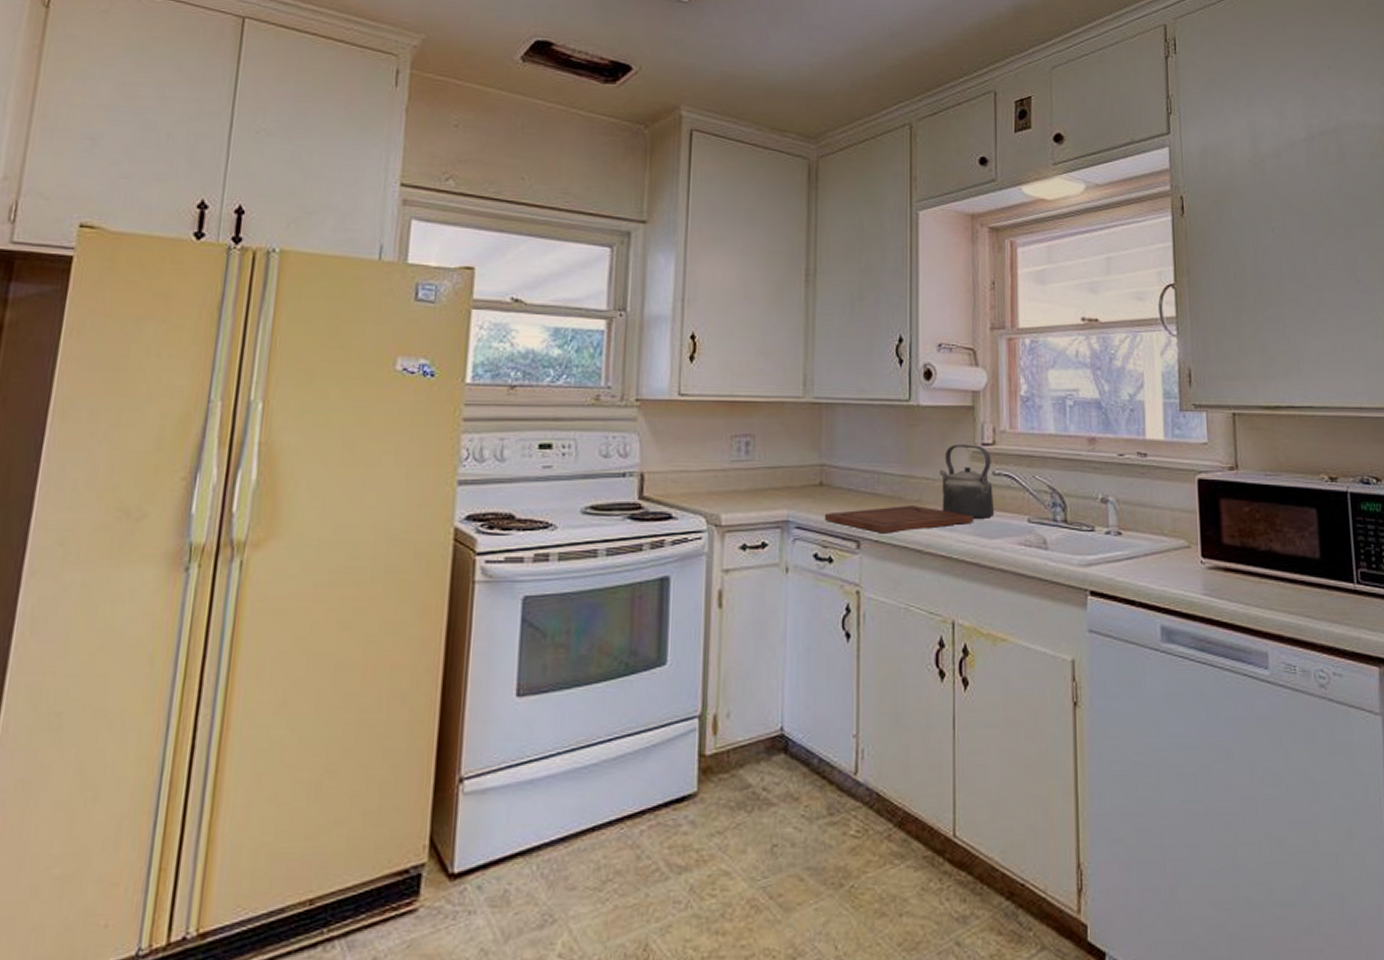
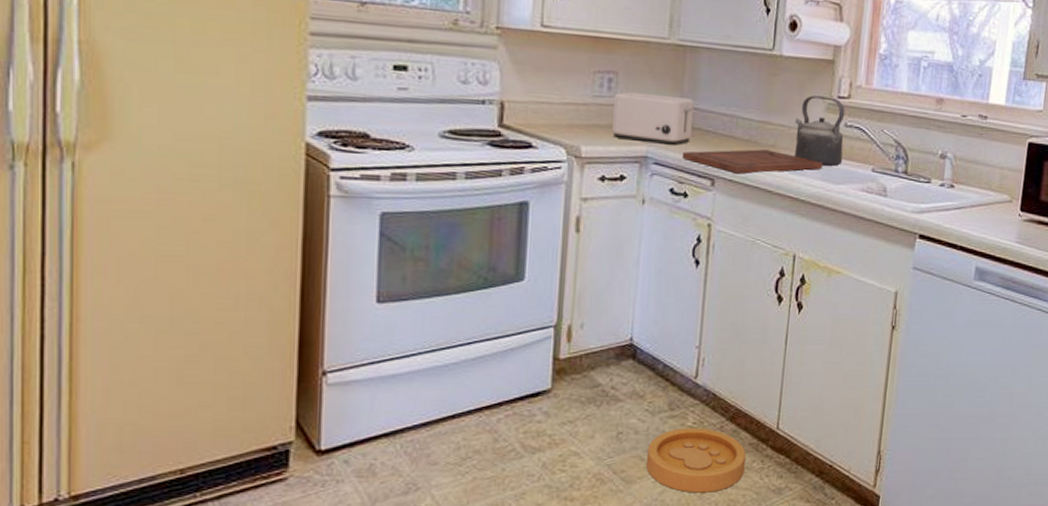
toaster: none [752,454,834,508] -> present [612,92,695,146]
pet bowl: none [807,837,920,924] -> present [646,427,746,493]

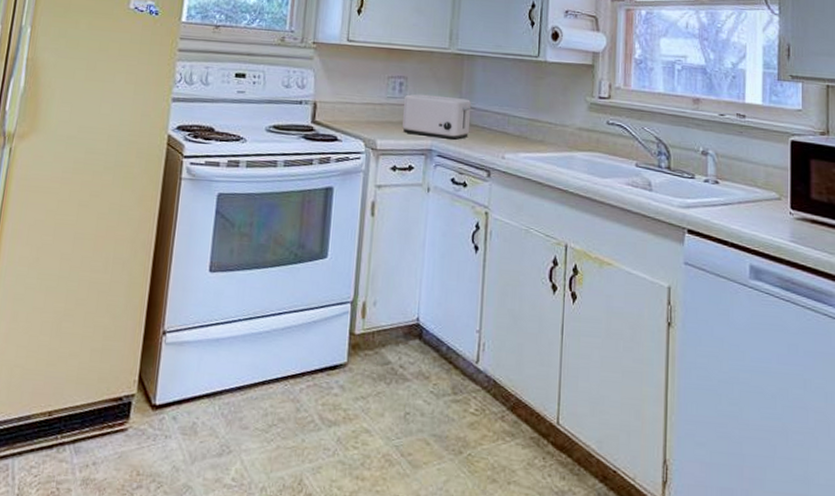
pet bowl: present [646,427,746,493] -> none [432,413,527,488]
cutting board: present [681,149,824,174] -> none [461,144,589,167]
kettle: present [794,95,845,166] -> none [560,96,607,161]

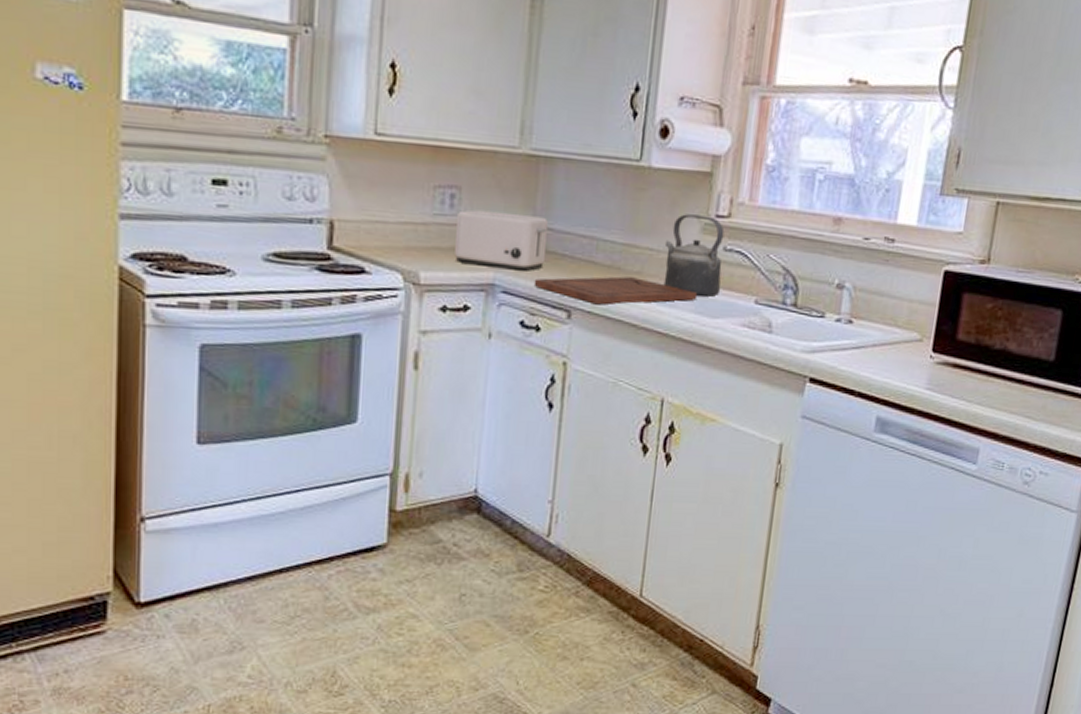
cutting board: none [461,144,589,167] -> present [533,276,698,305]
kettle: none [560,96,607,161] -> present [663,214,725,297]

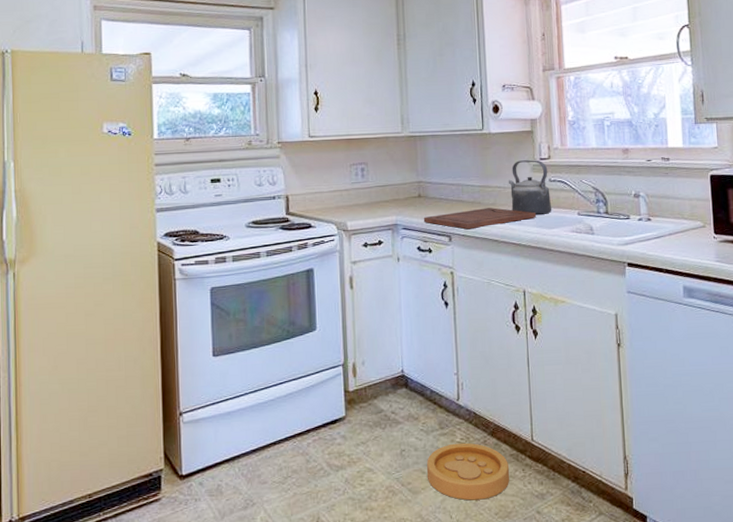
toaster: present [455,209,549,272] -> none [367,175,429,214]
pet bowl: none [492,591,604,665] -> present [427,442,509,501]

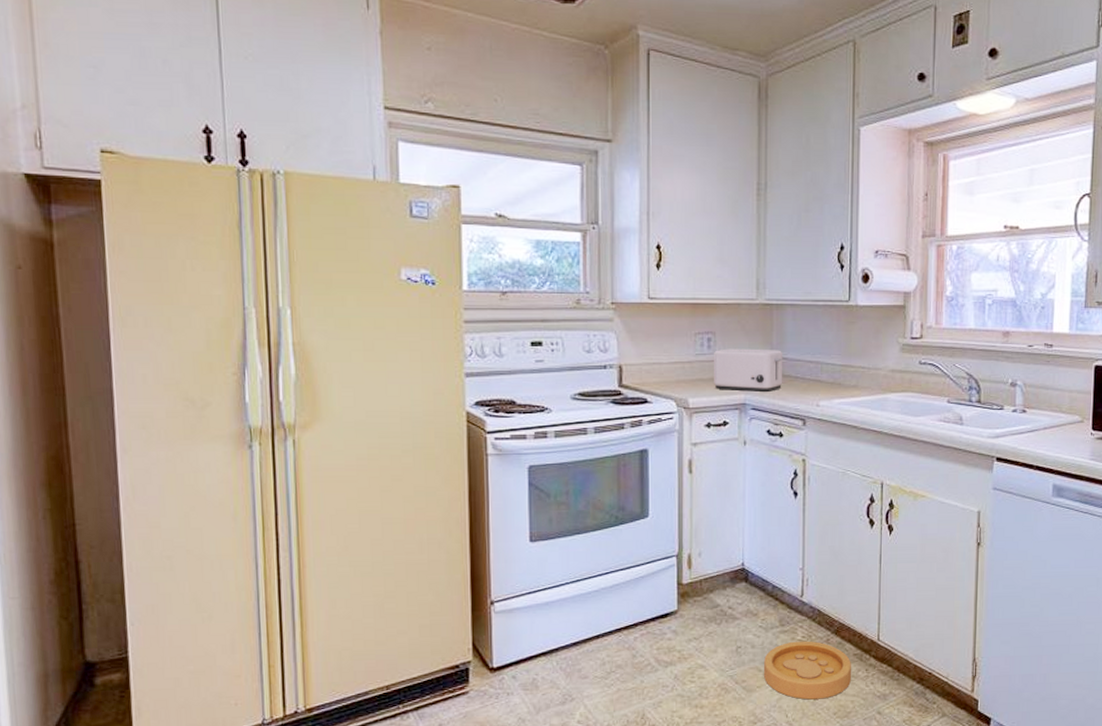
toaster: none [367,175,429,214] -> present [714,348,783,393]
cutting board: present [423,207,537,230] -> none [775,390,902,413]
kettle: present [508,160,551,215] -> none [873,339,919,400]

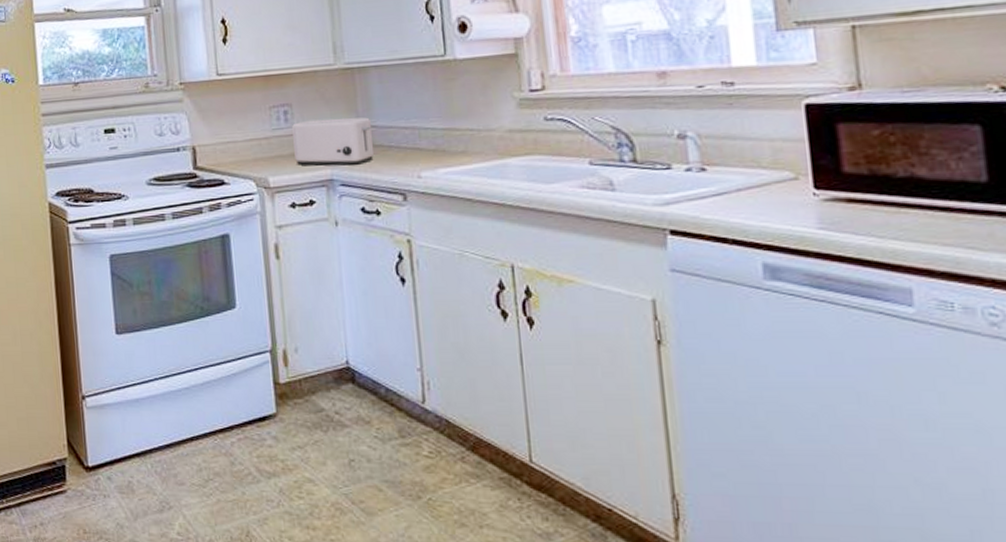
pet bowl: present [764,641,851,700] -> none [384,457,499,532]

